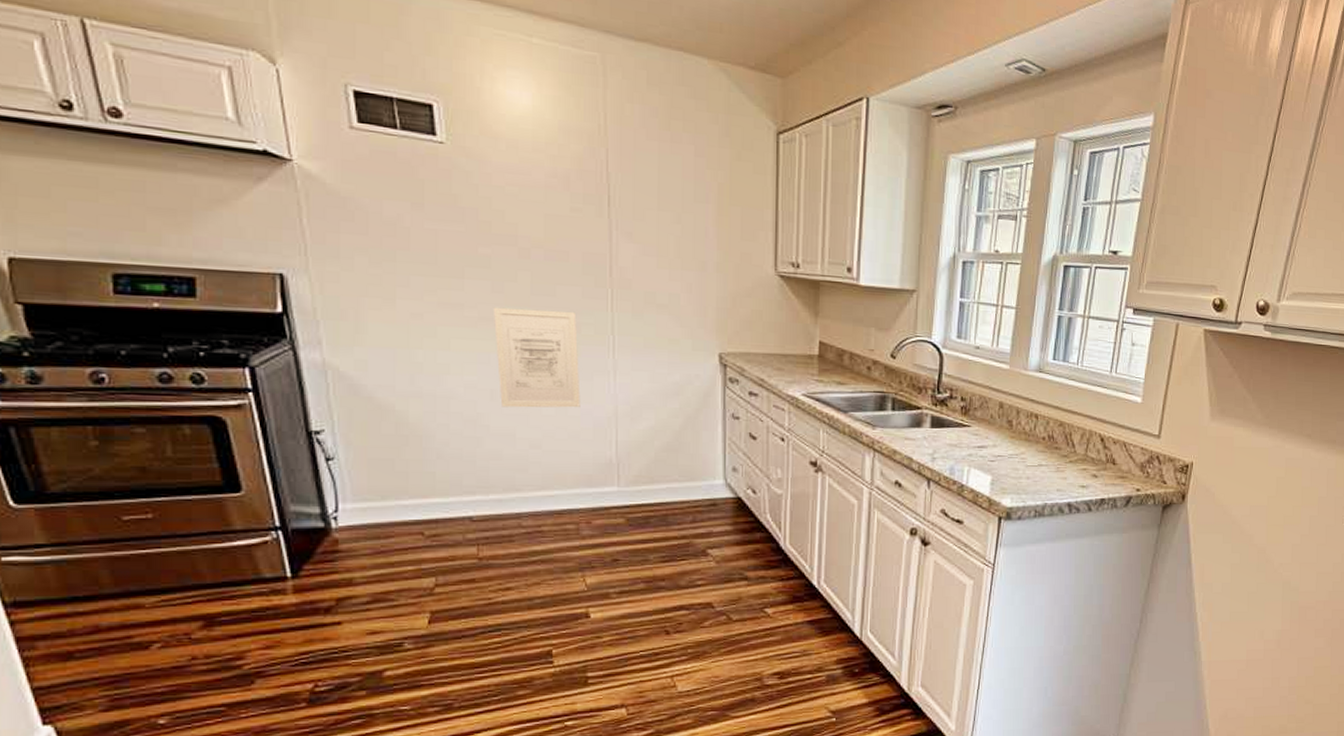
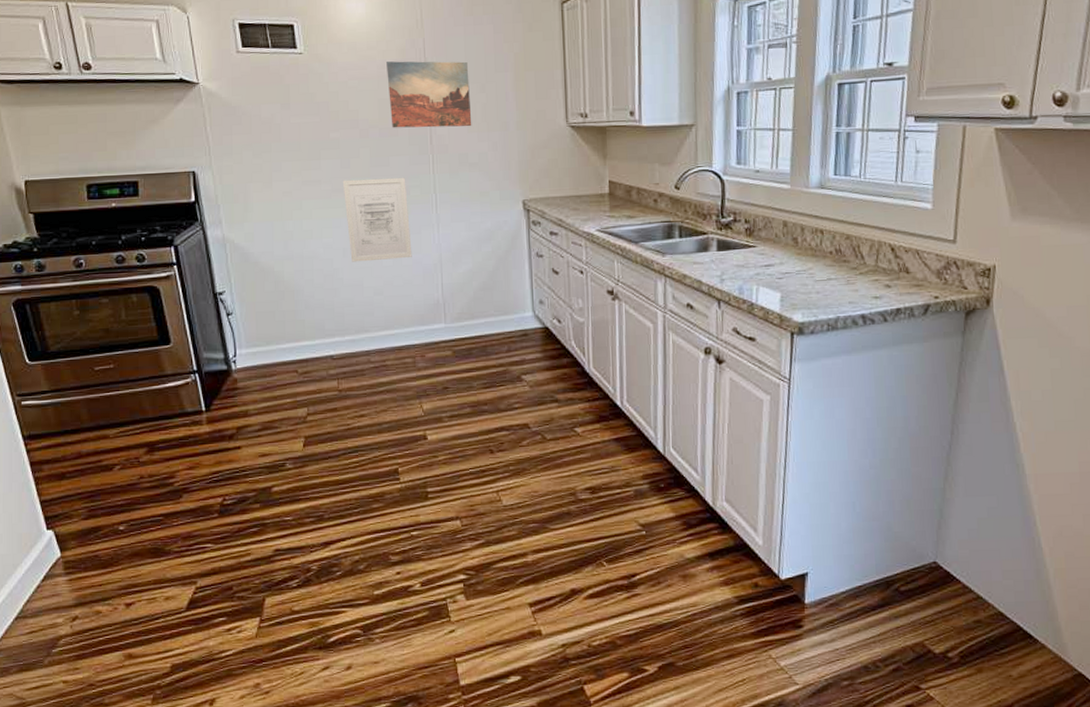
wall art: none [557,170,663,262] -> present [386,61,472,128]

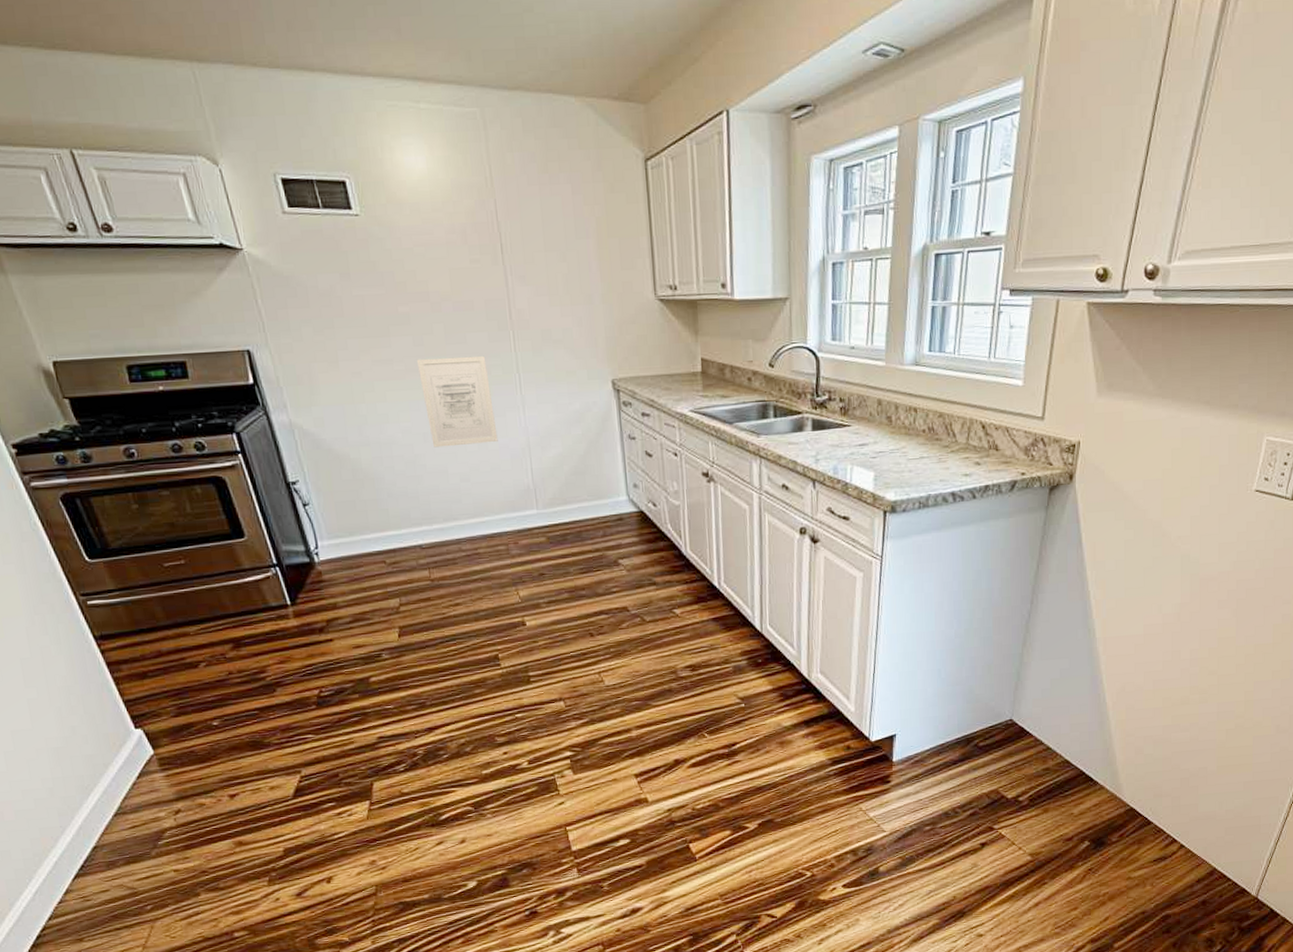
wall art: present [386,61,472,128] -> none [455,225,554,302]

